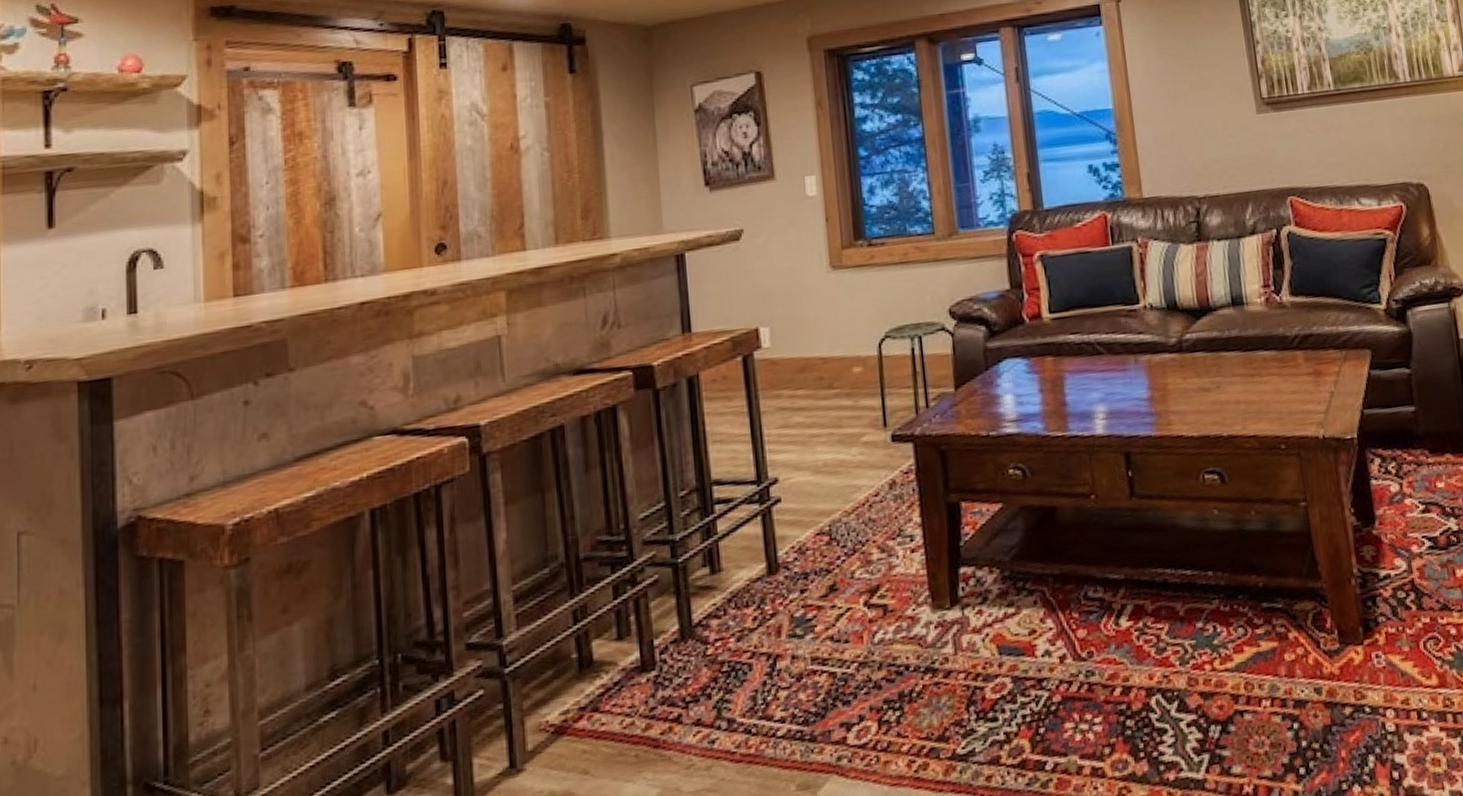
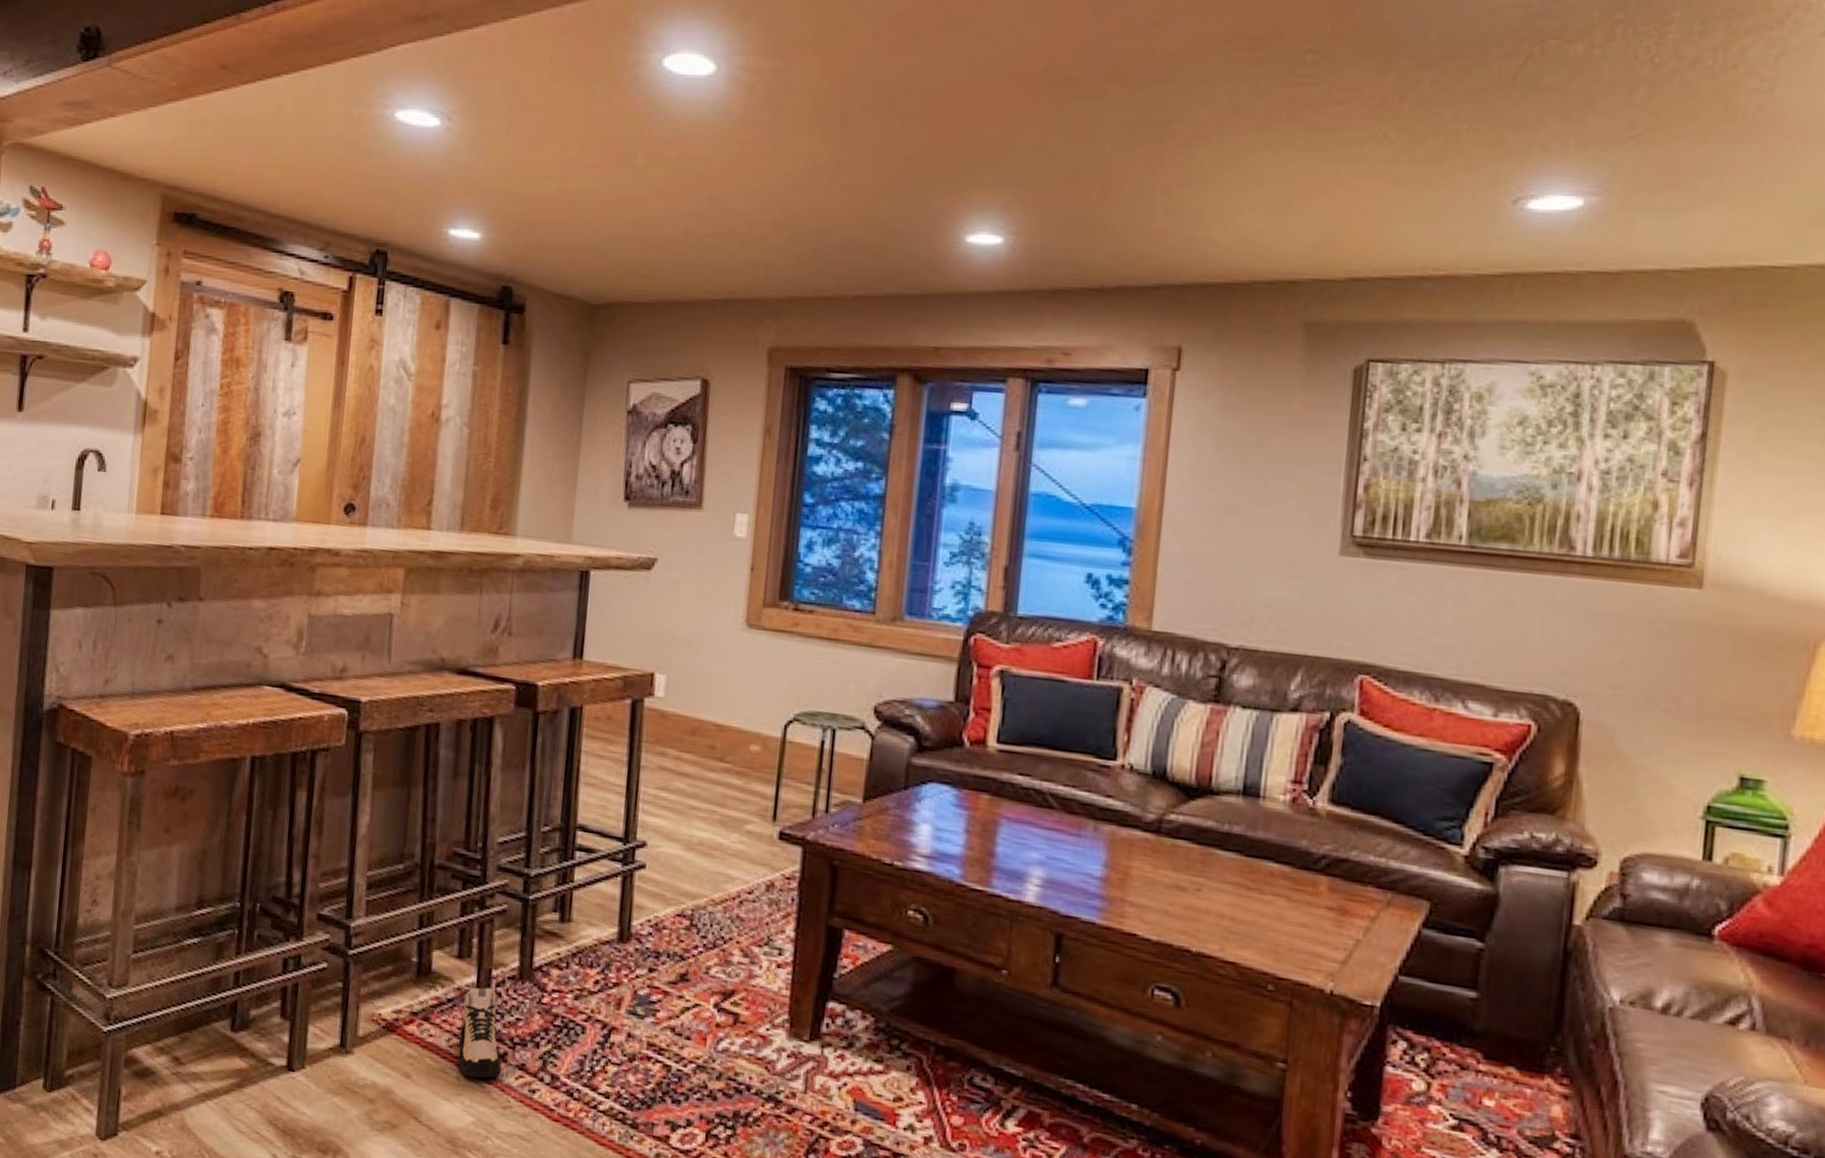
sneaker: none [631,657,679,752] -> present [457,987,502,1079]

